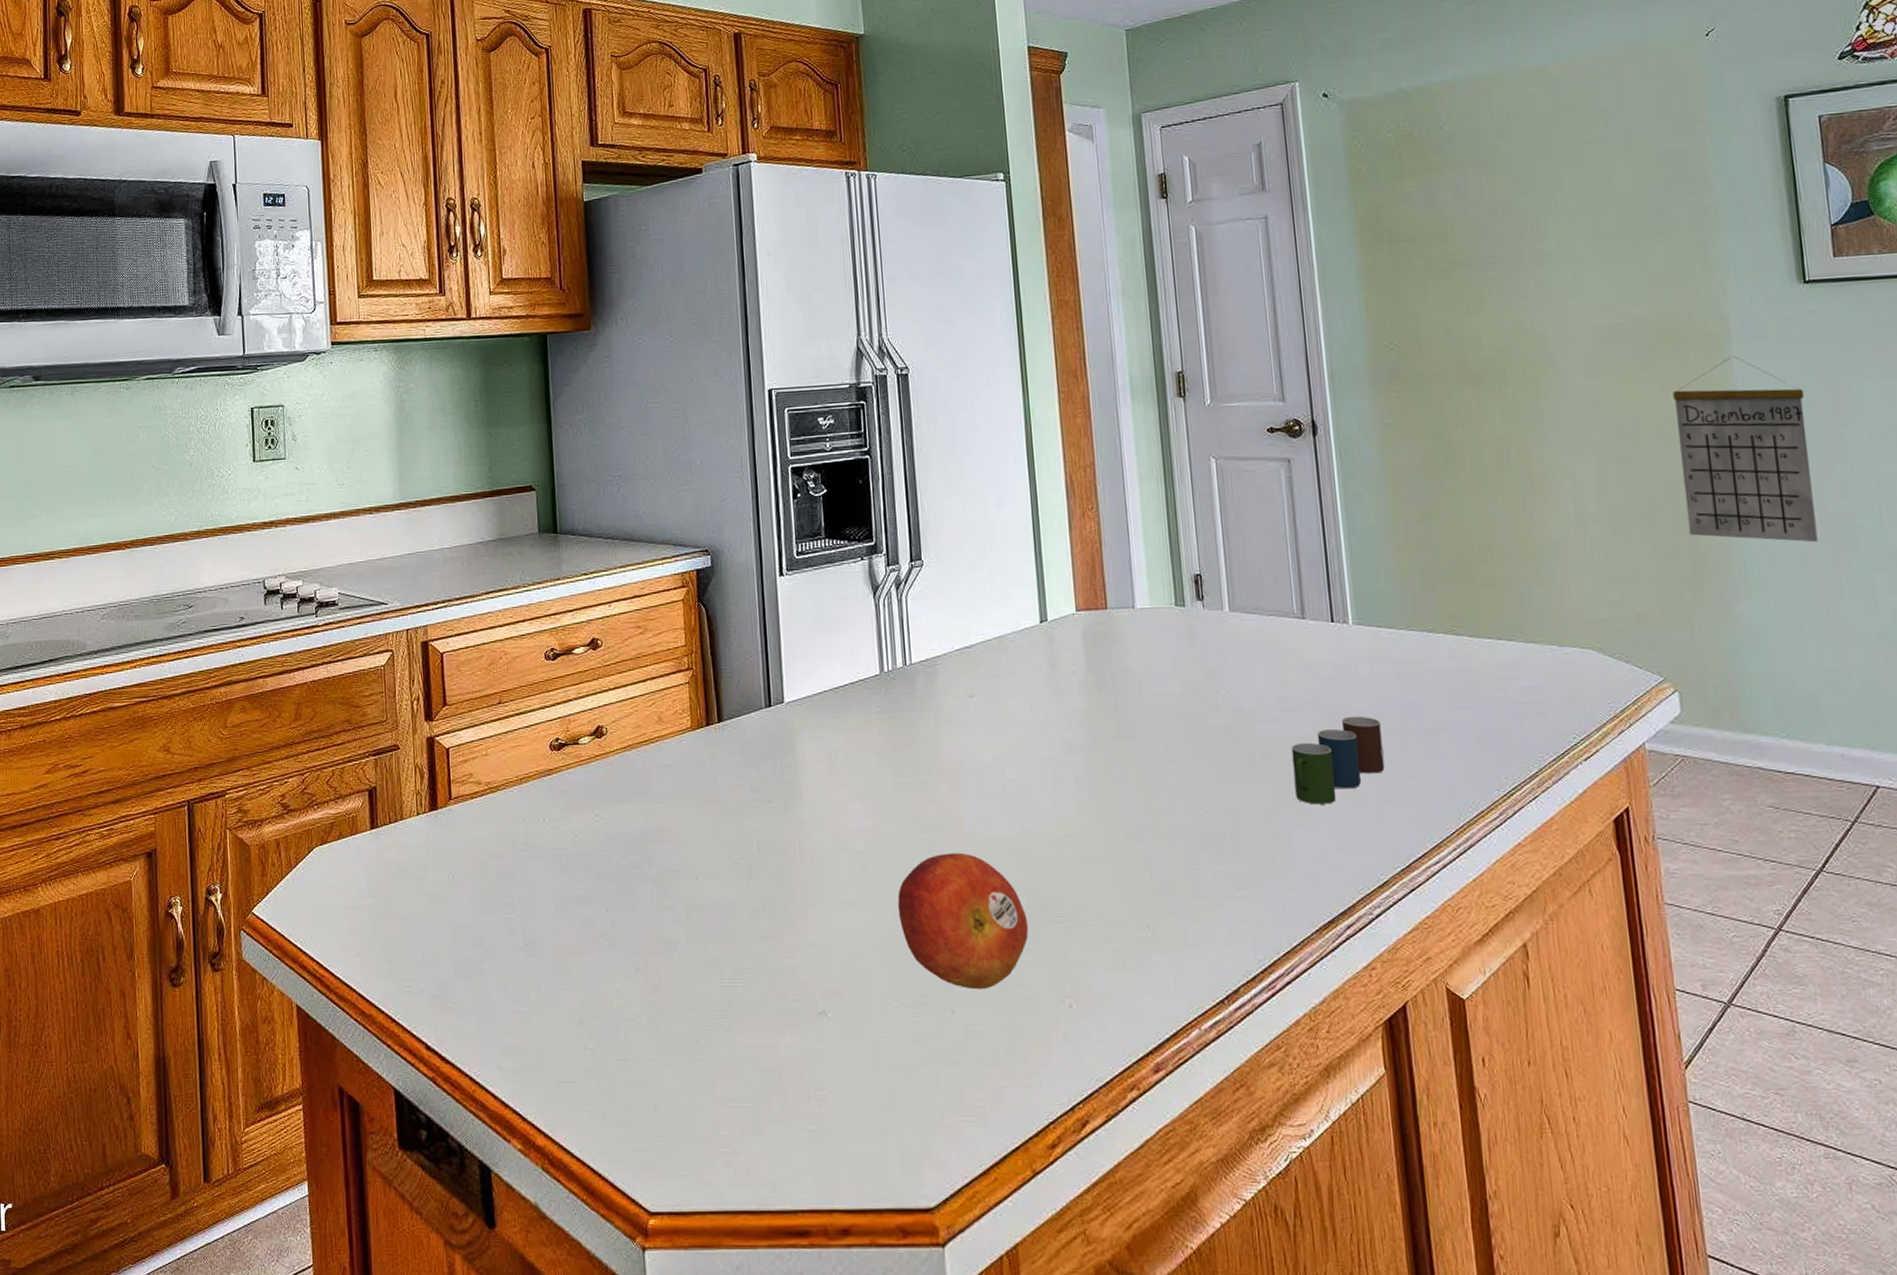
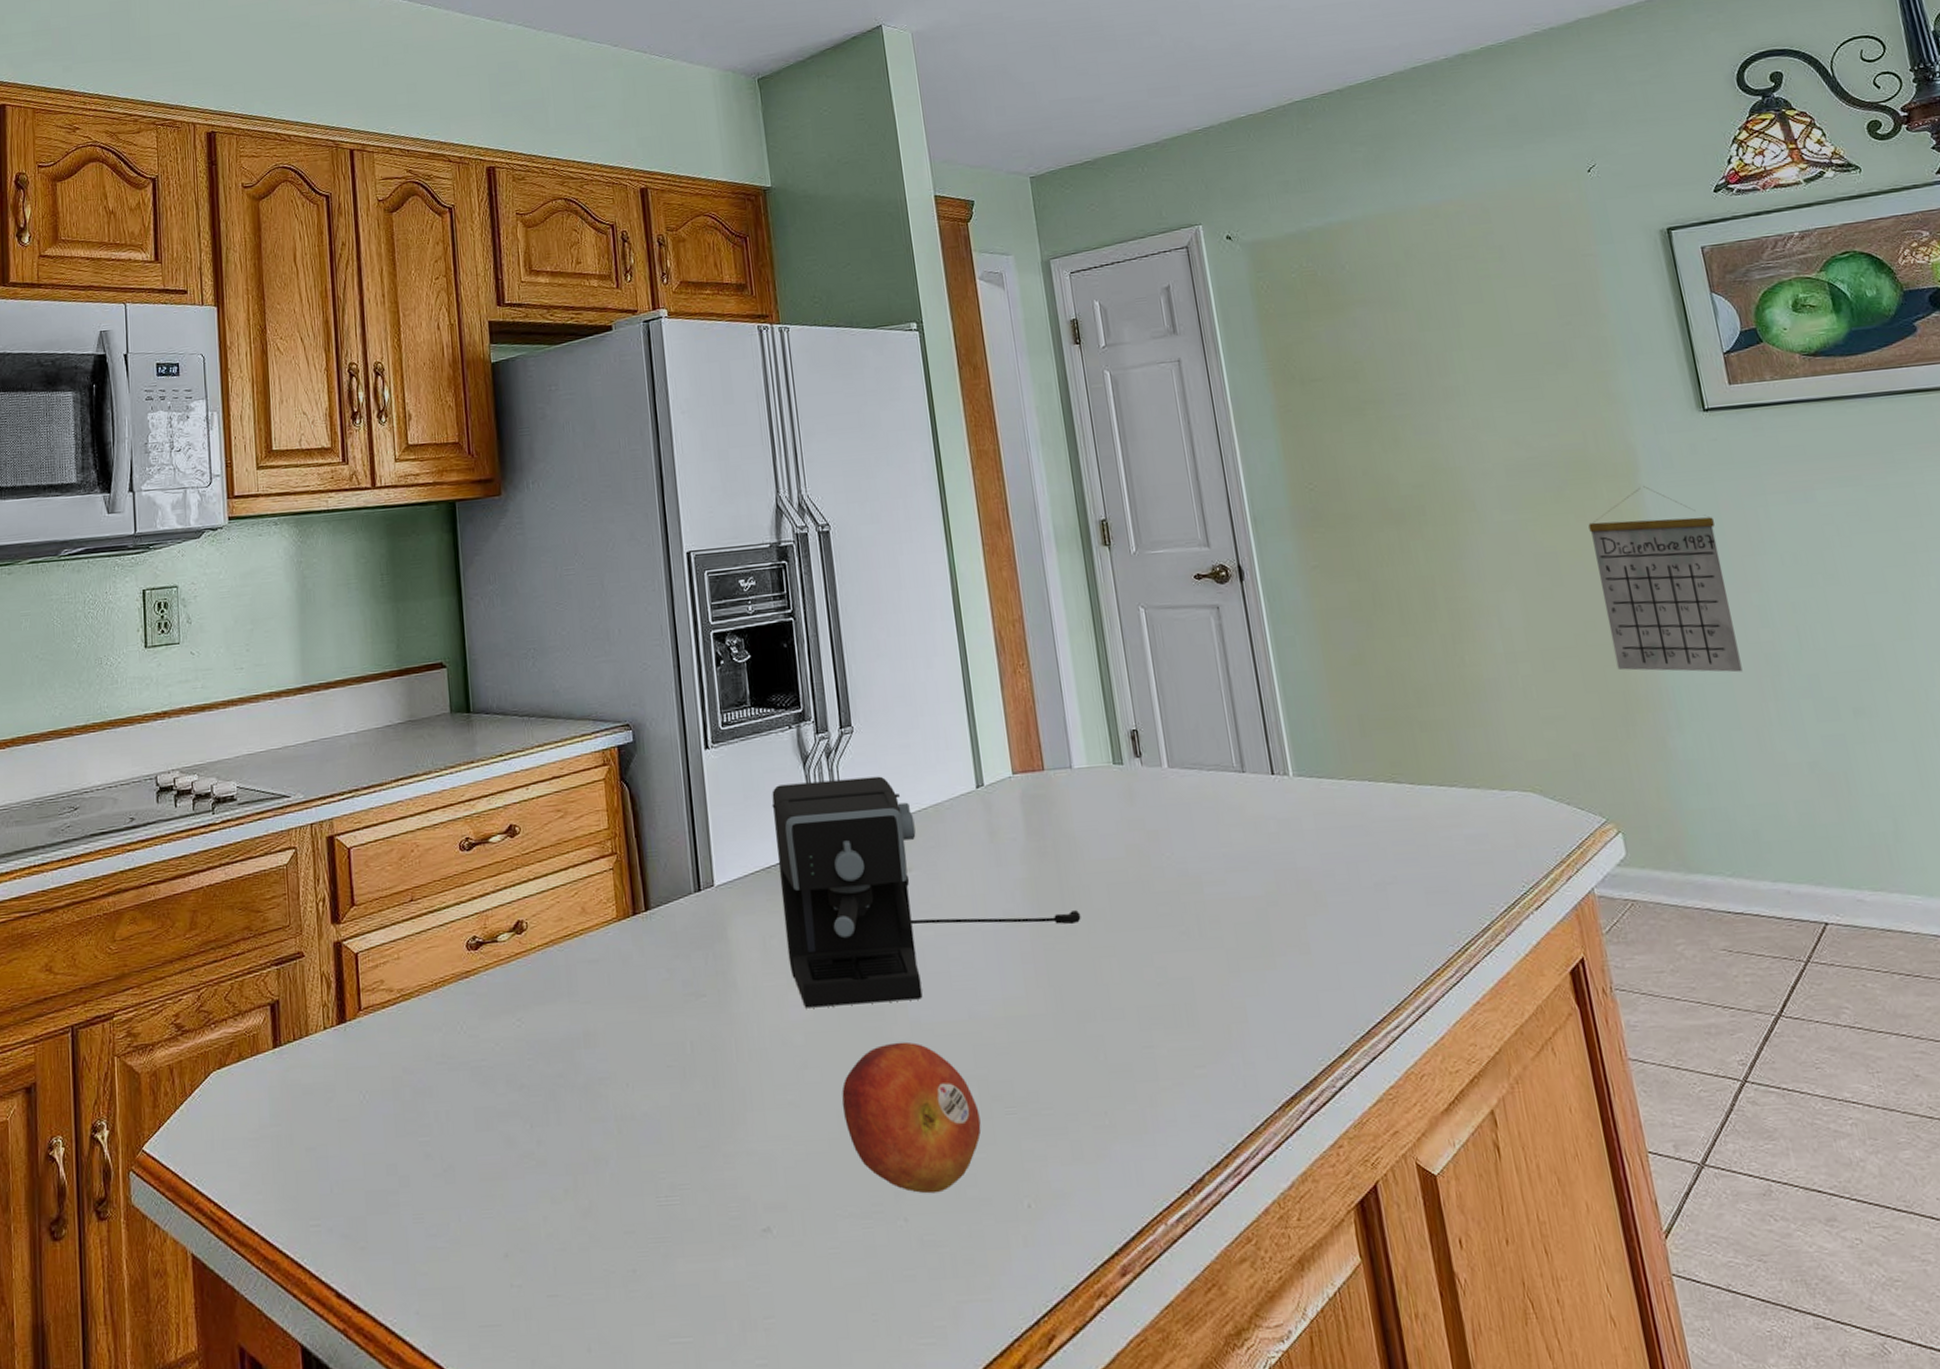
coffee maker: none [842,608,1135,818] -> present [772,776,1081,1008]
cup: present [1291,716,1385,805] -> none [1240,873,1337,971]

